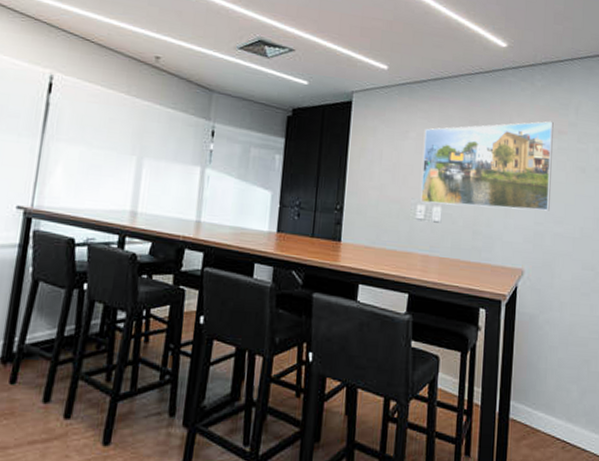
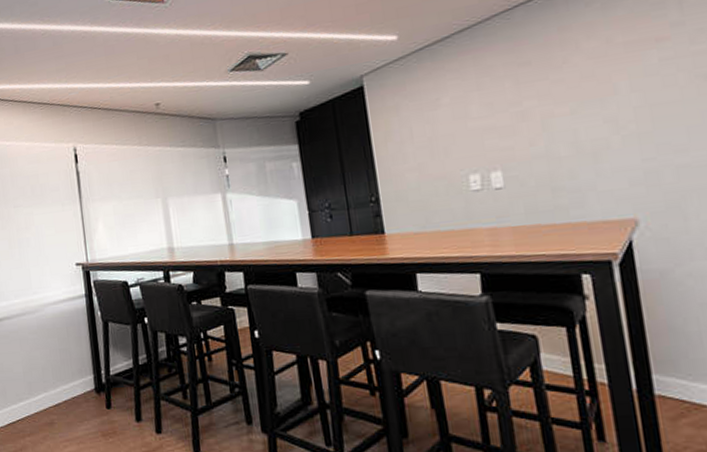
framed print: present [420,121,554,211] -> none [459,29,663,173]

